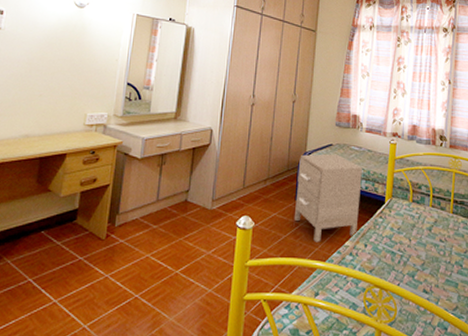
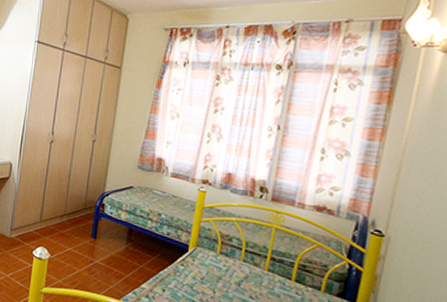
nightstand: present [294,154,362,243] -> none [89,194,165,281]

